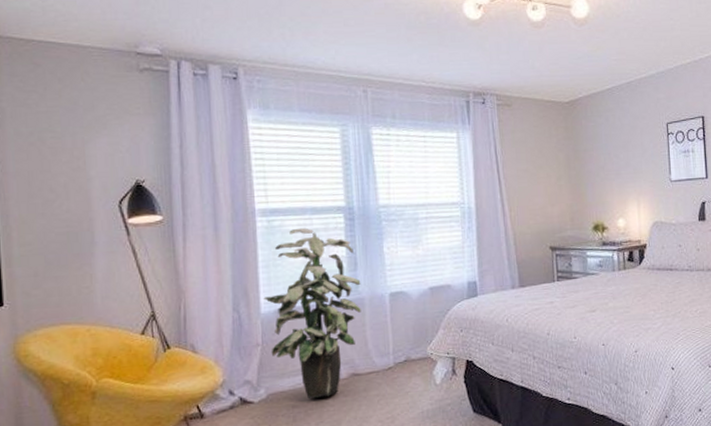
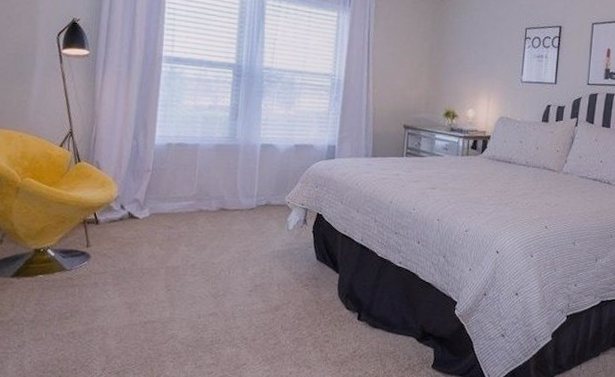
indoor plant: present [263,227,361,398] -> none [158,77,239,224]

